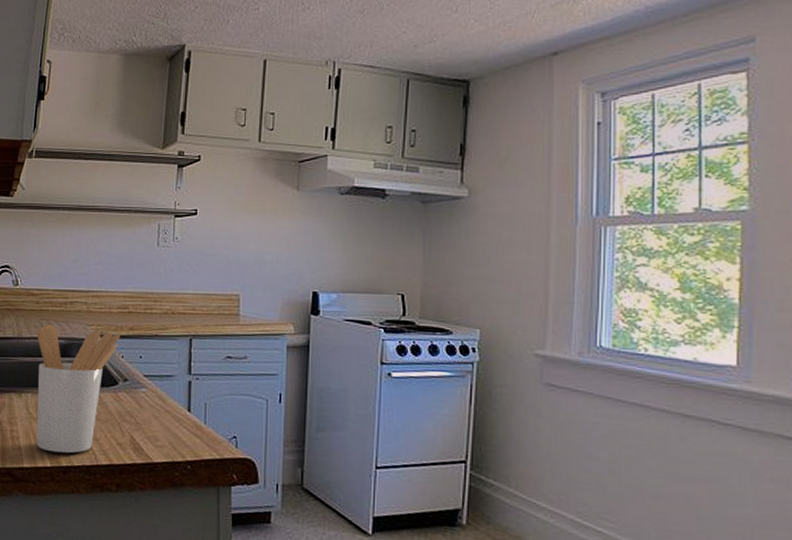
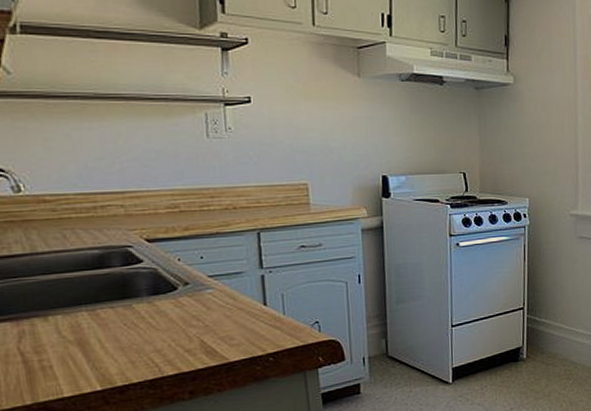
utensil holder: present [36,324,120,454] -> none [58,234,173,375]

